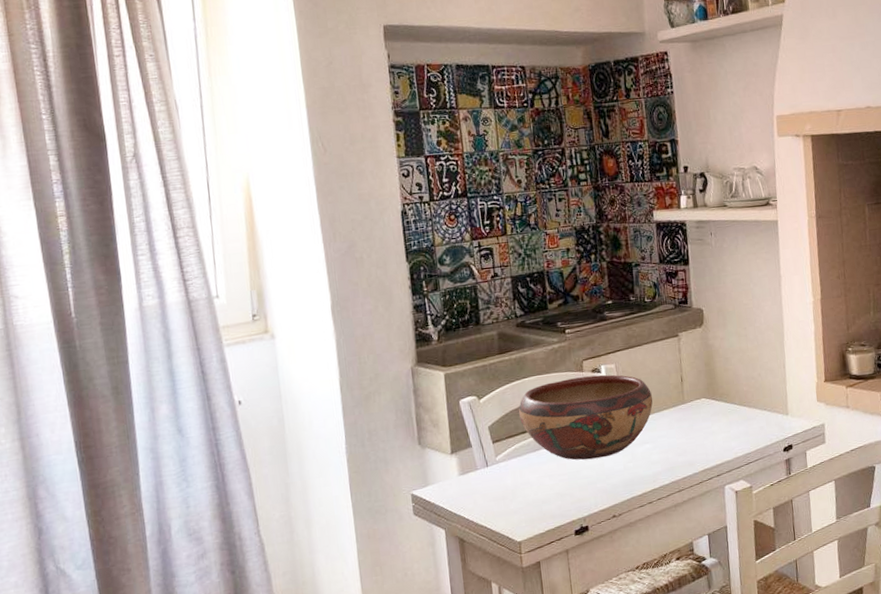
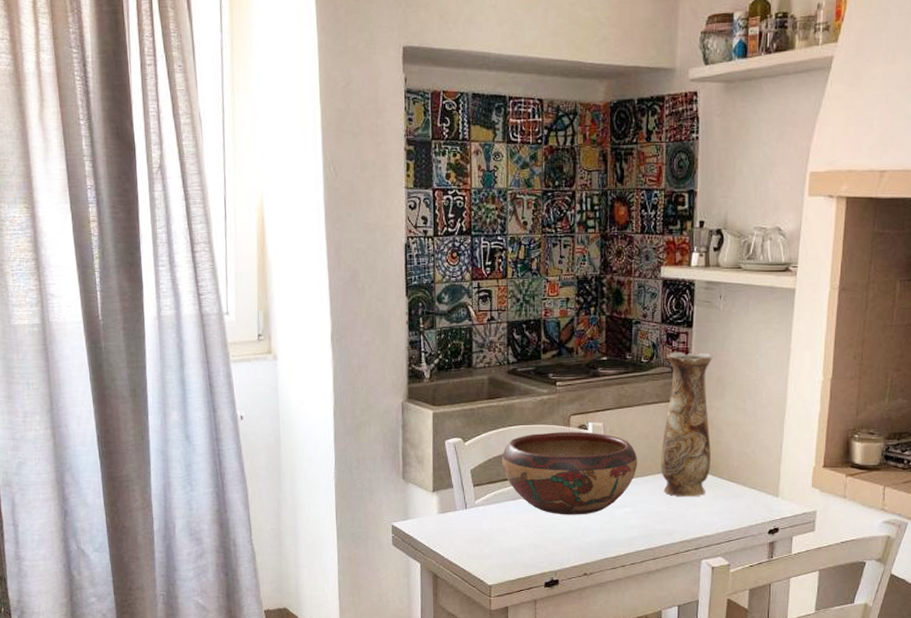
vase: none [668,287,722,427] -> present [661,352,713,497]

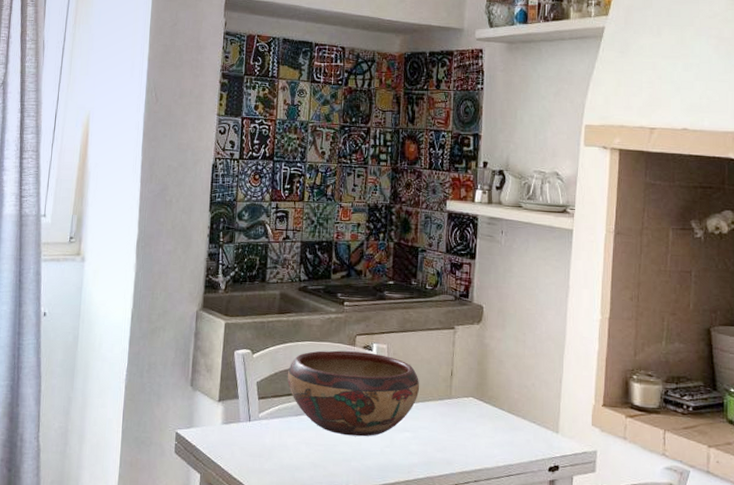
vase: present [661,352,713,497] -> none [442,281,495,427]

